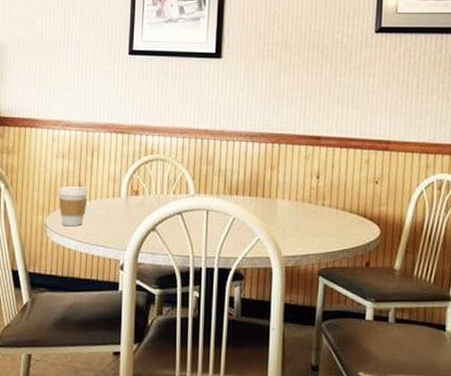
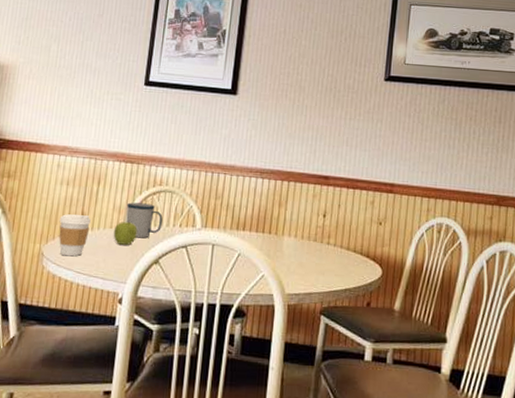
fruit: none [110,190,133,214] -> present [113,221,138,245]
mug: none [120,172,156,207] -> present [126,202,163,239]

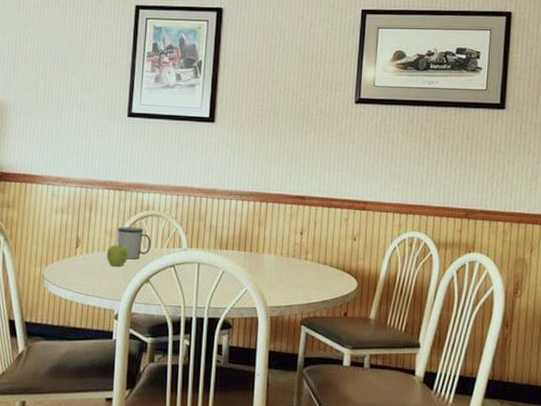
coffee cup: present [59,214,91,257] -> none [56,239,85,278]

